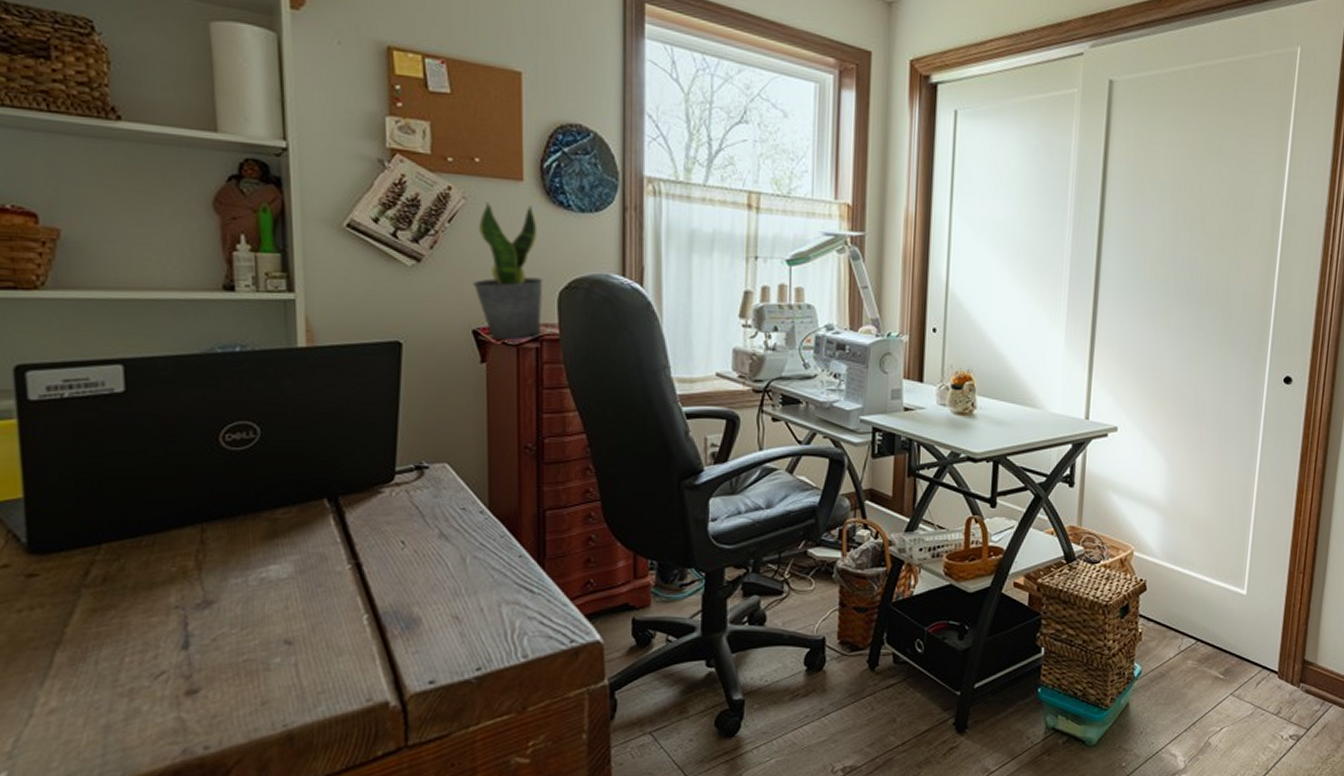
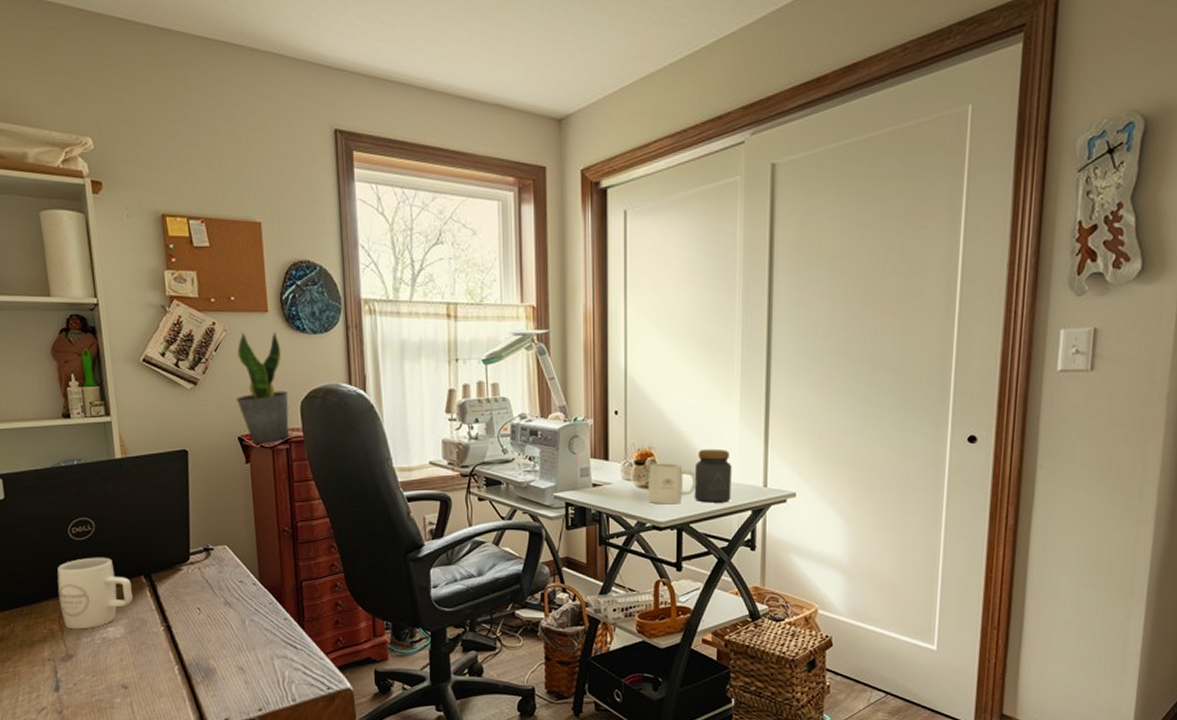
mug: none [197,473,310,568] -> present [57,557,133,630]
mug: none [964,388,1017,434] -> present [647,463,697,505]
jar: none [1013,375,1054,435] -> present [694,448,732,503]

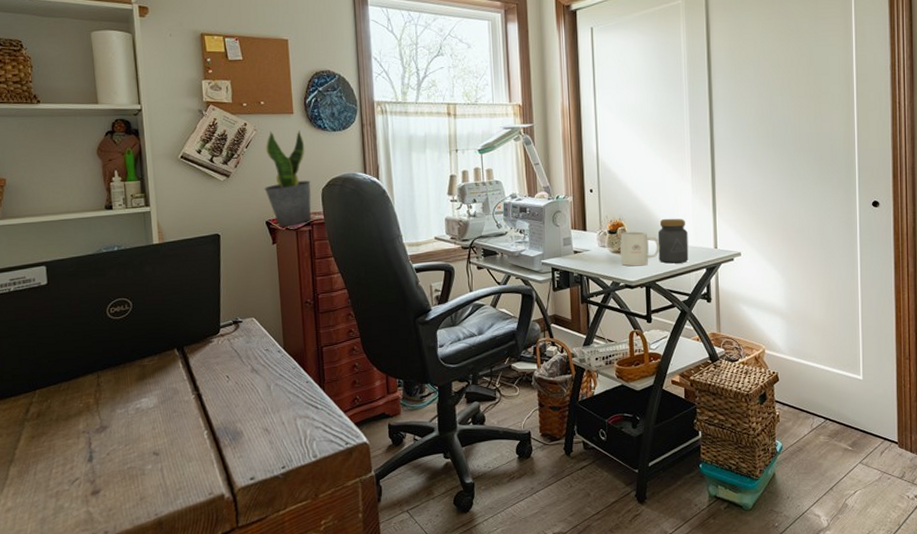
mug: present [57,557,133,630] -> none [94,333,167,402]

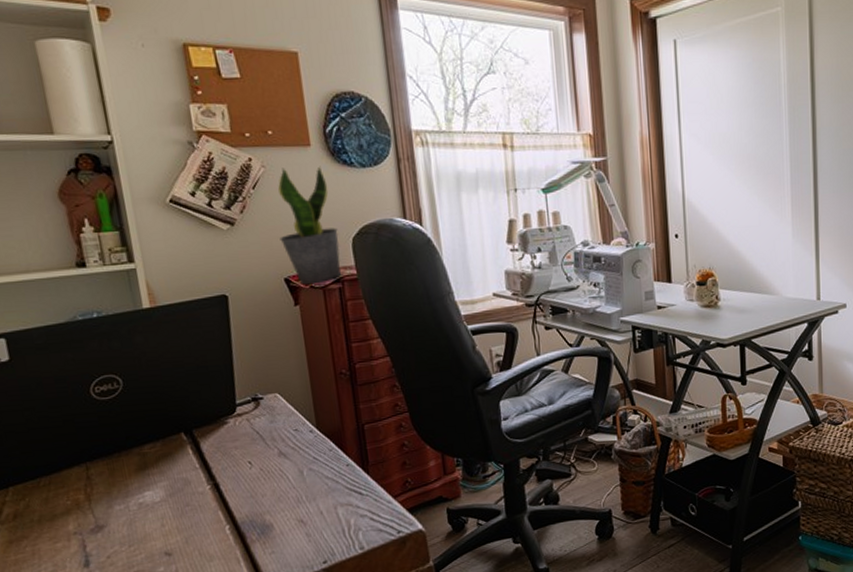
mug: present [619,231,660,267] -> none [710,282,756,323]
jar: present [657,218,689,264] -> none [753,266,788,318]

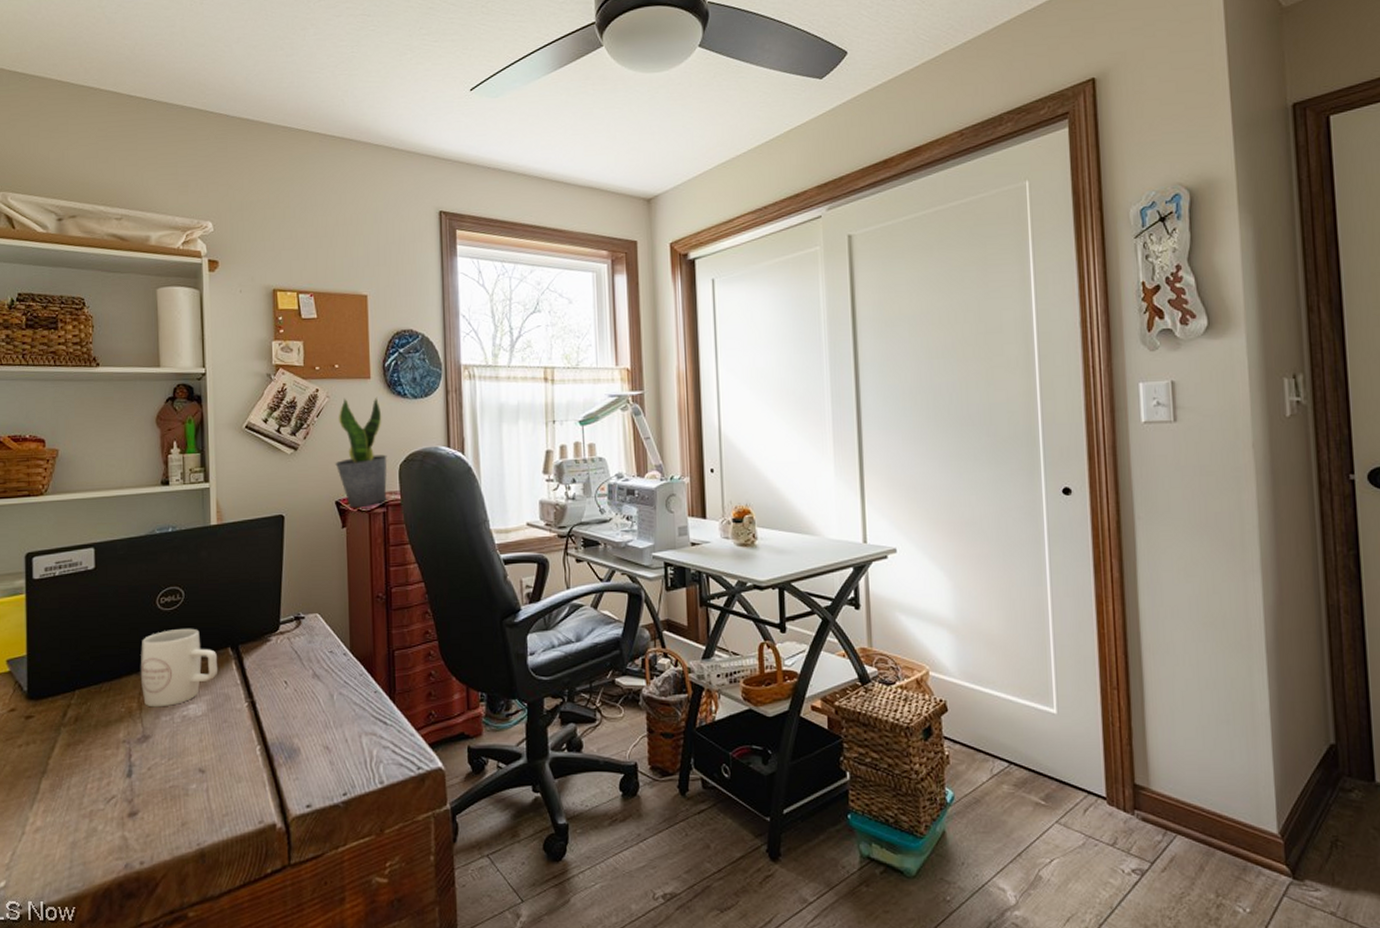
mug: none [79,416,173,498] -> present [140,628,218,707]

